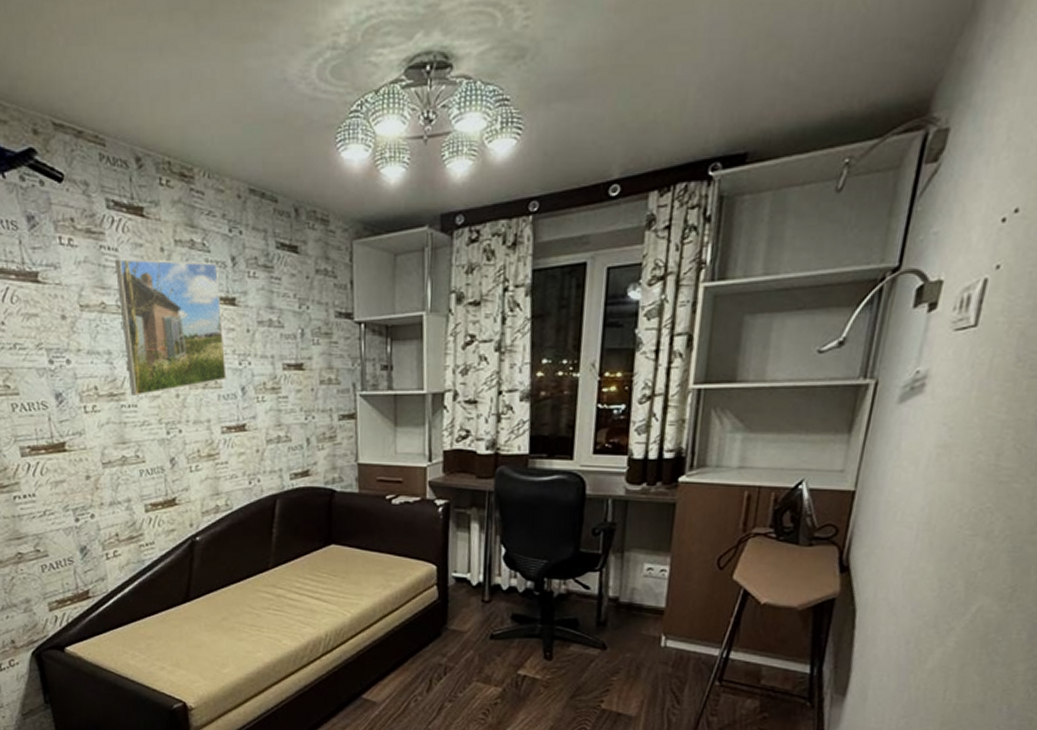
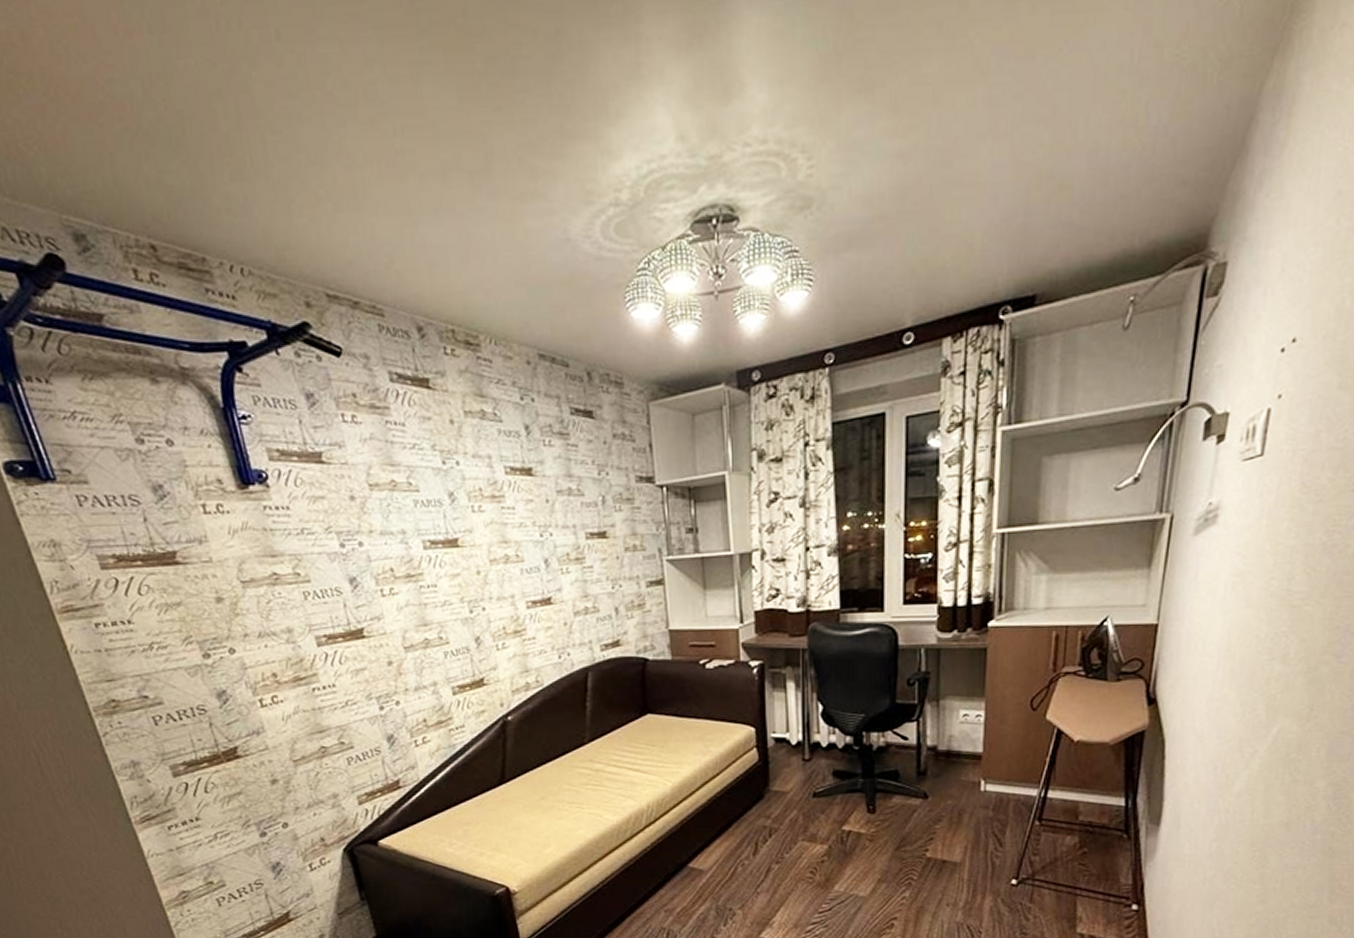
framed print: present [115,258,227,396] -> none [403,432,528,575]

